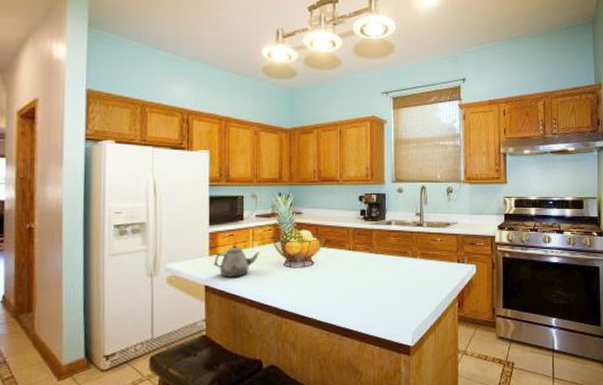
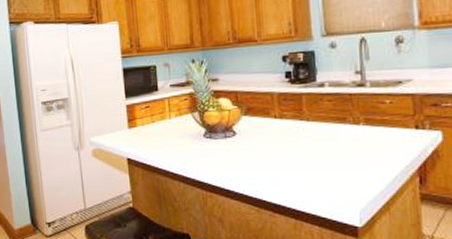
teapot: present [214,245,260,277] -> none [133,117,178,150]

